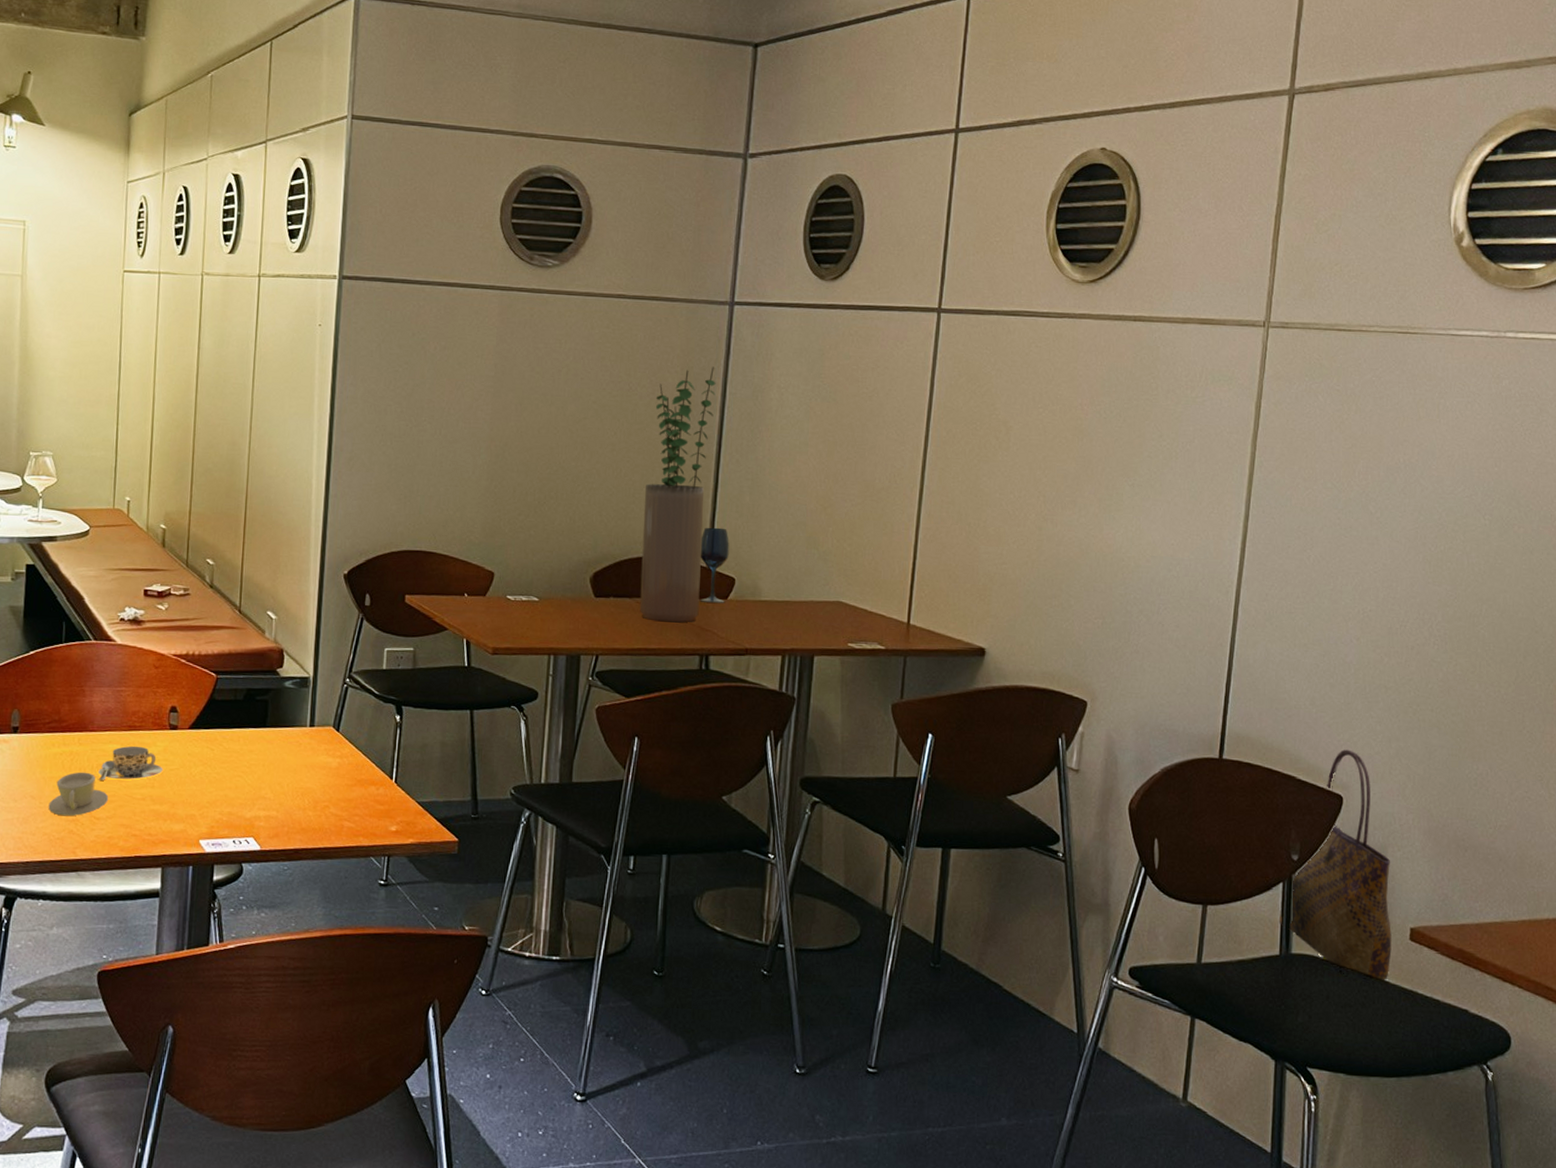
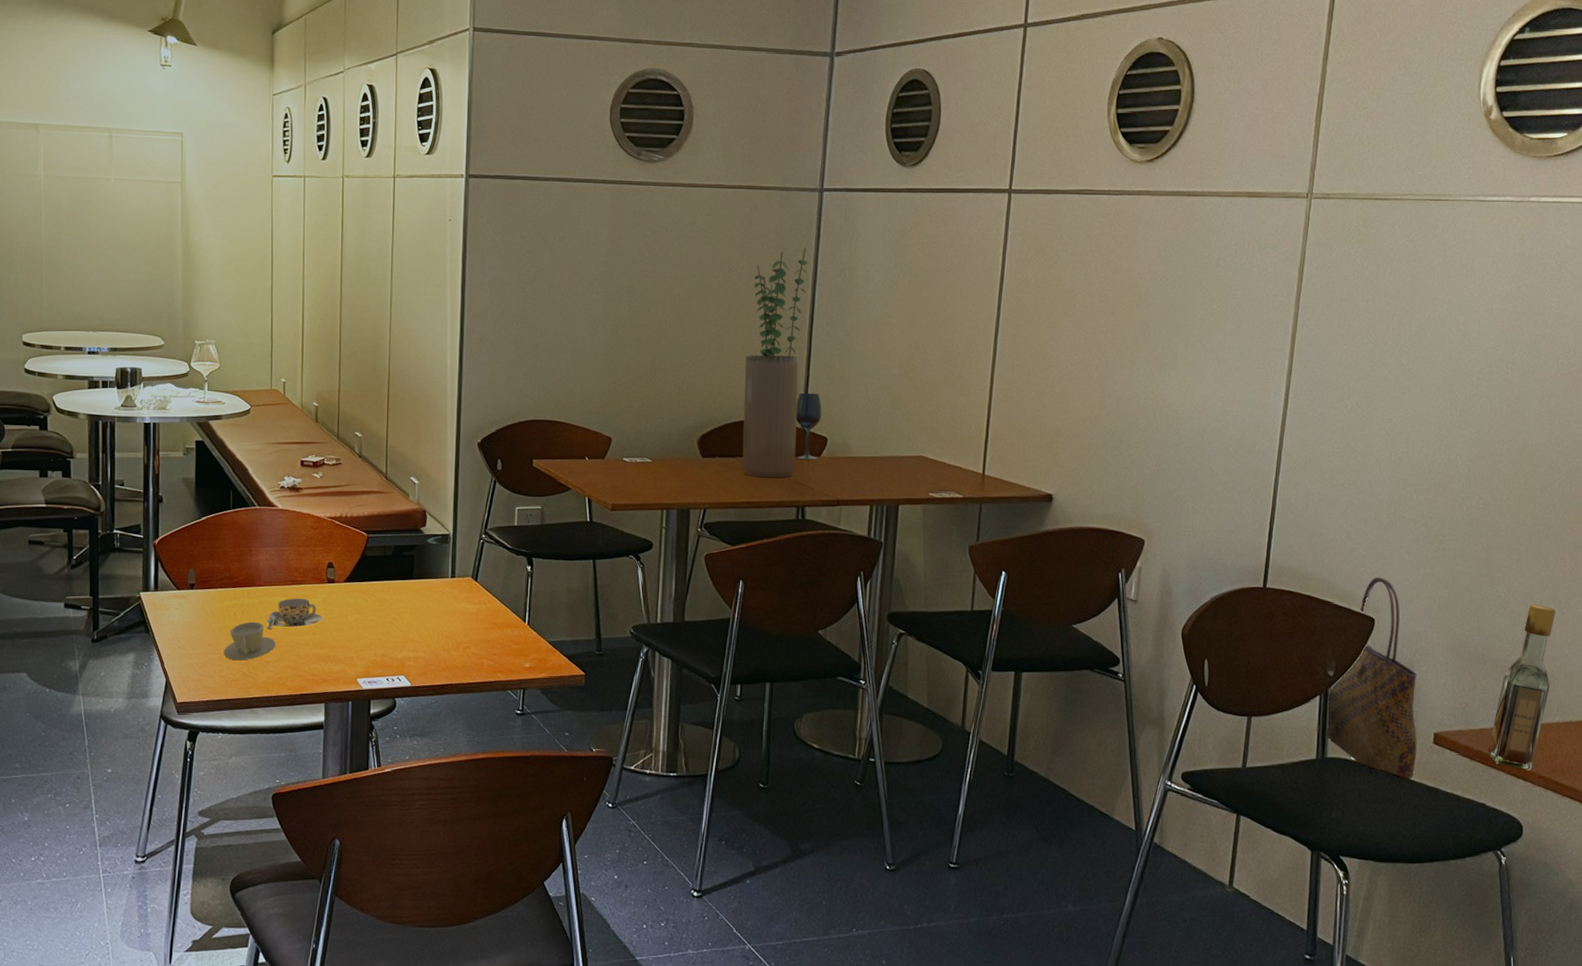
bottle: none [1471,783,1543,973] -> present [1488,604,1555,771]

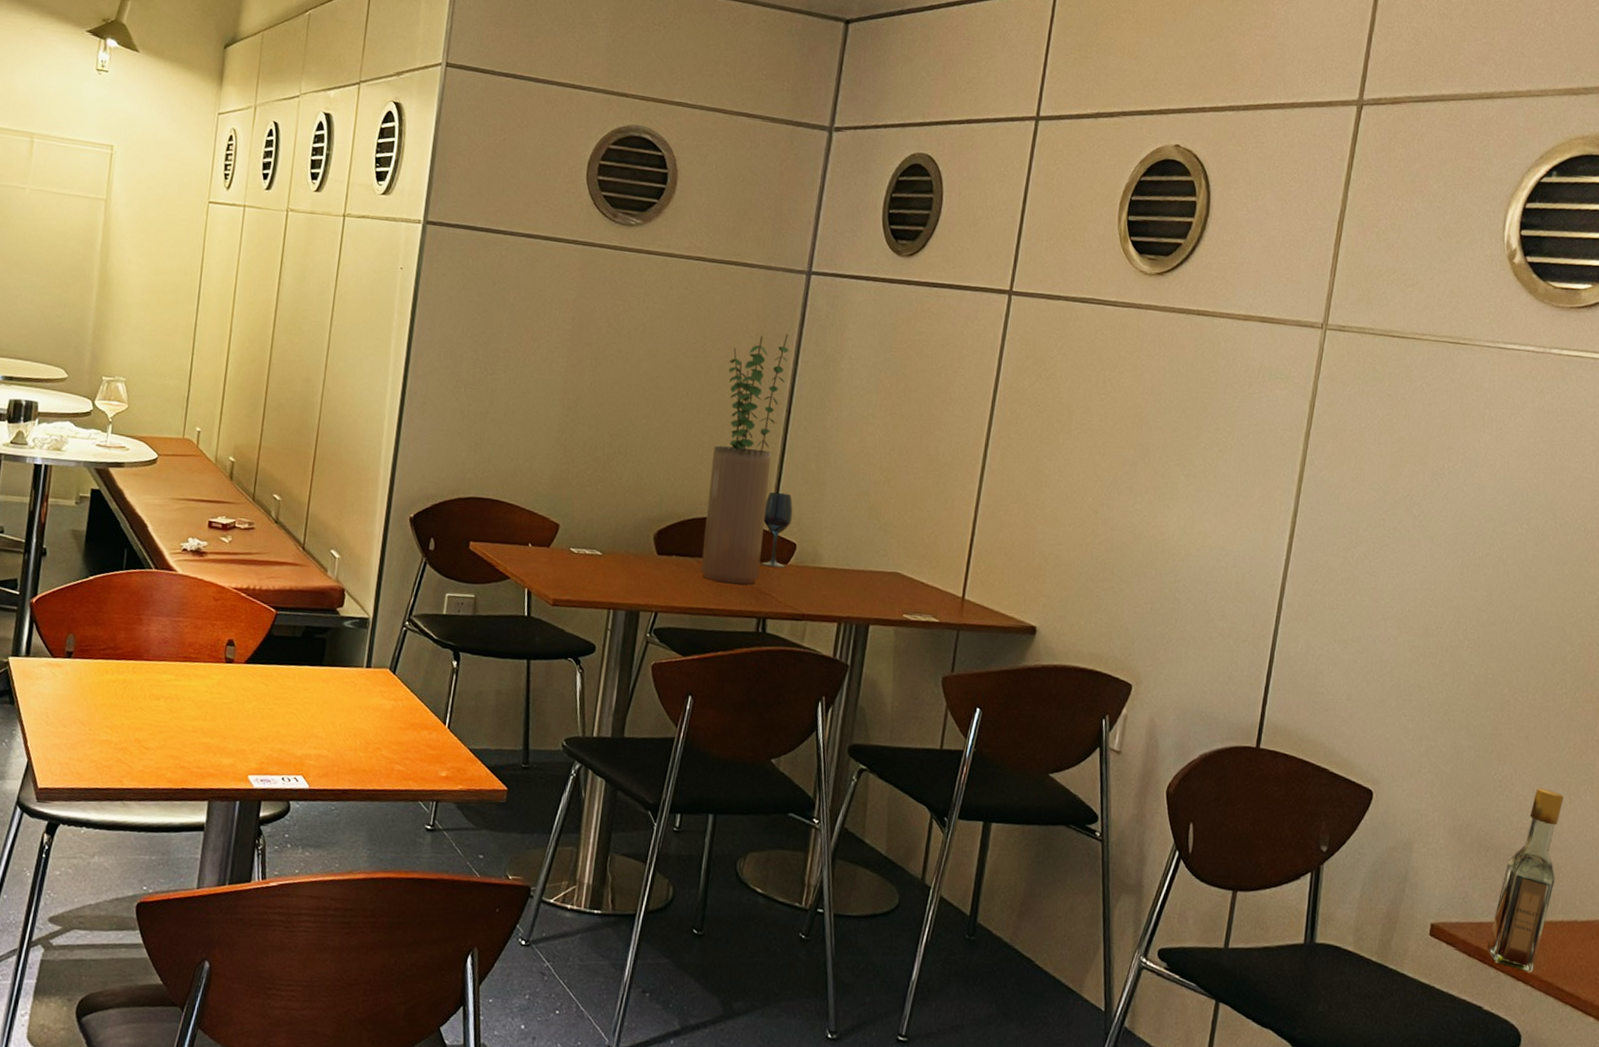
cup: present [223,621,276,661] -> none [97,700,160,745]
teacup: present [266,598,323,629] -> none [150,677,217,711]
tote bag: present [1315,577,1417,780] -> none [1304,745,1415,974]

